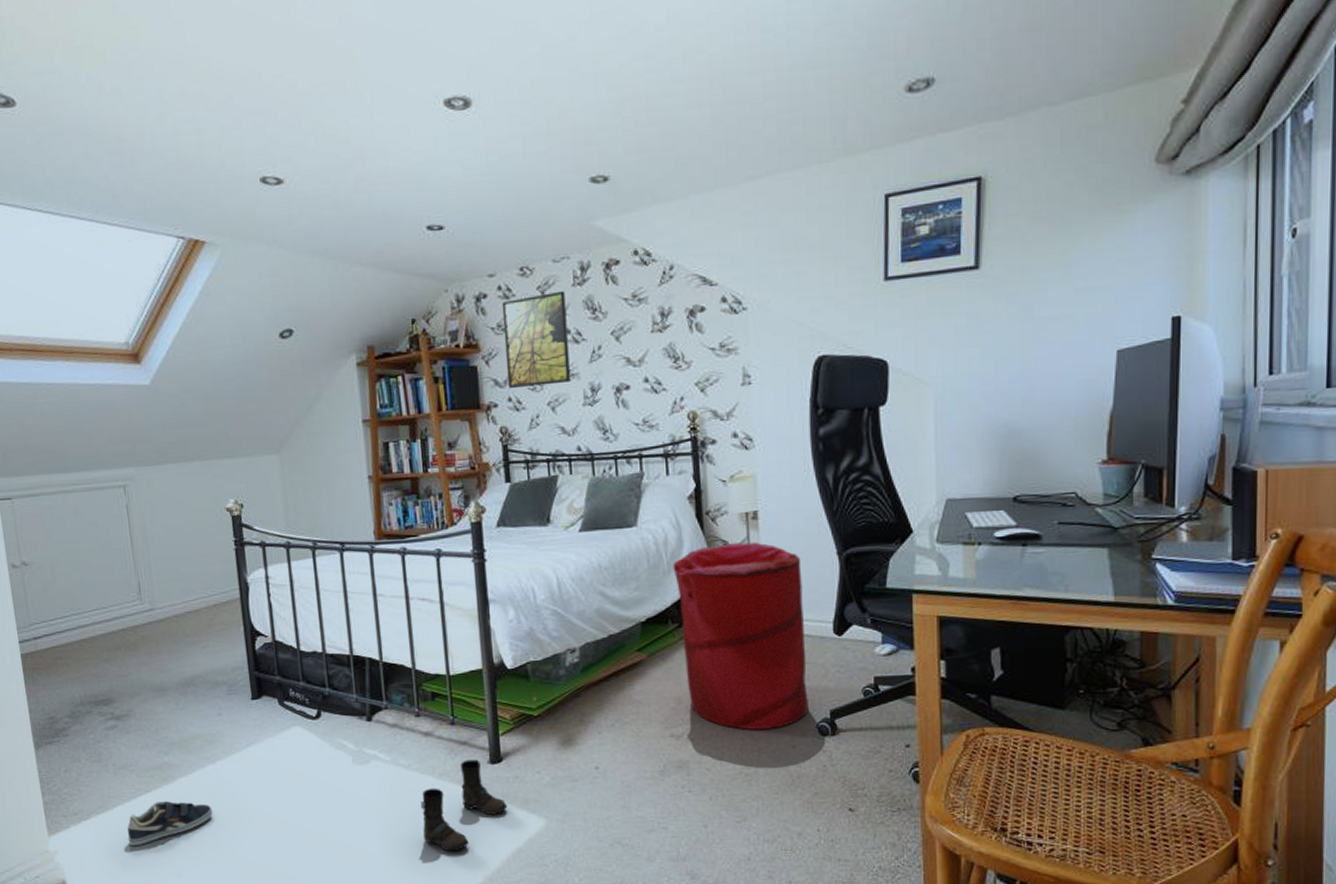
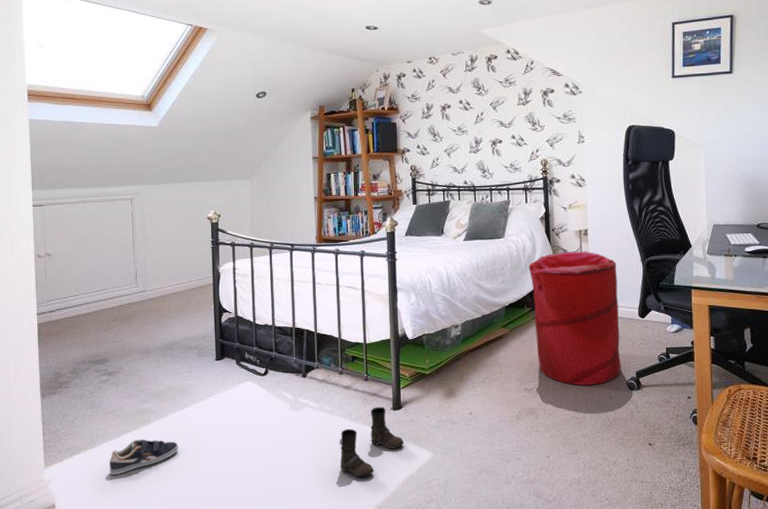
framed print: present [501,290,571,389] -> none [415,74,461,140]

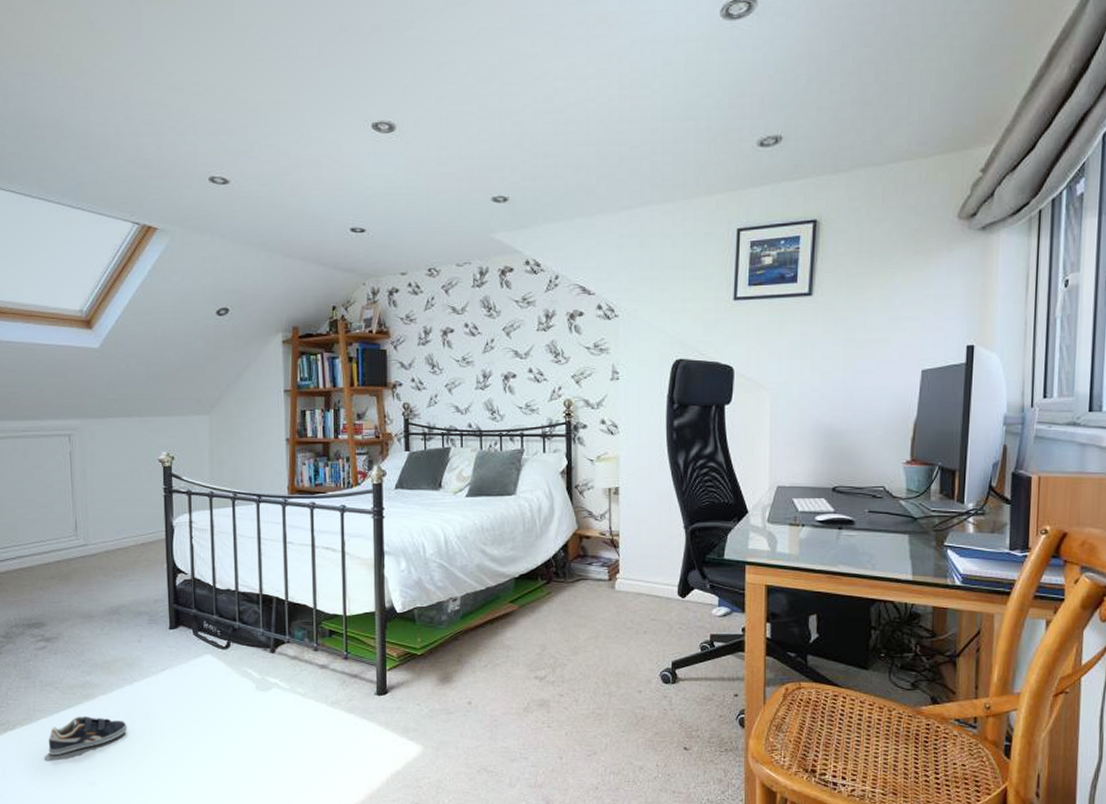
boots: present [339,407,404,478] -> none [313,691,390,772]
laundry hamper: present [528,251,621,385] -> none [544,514,654,676]

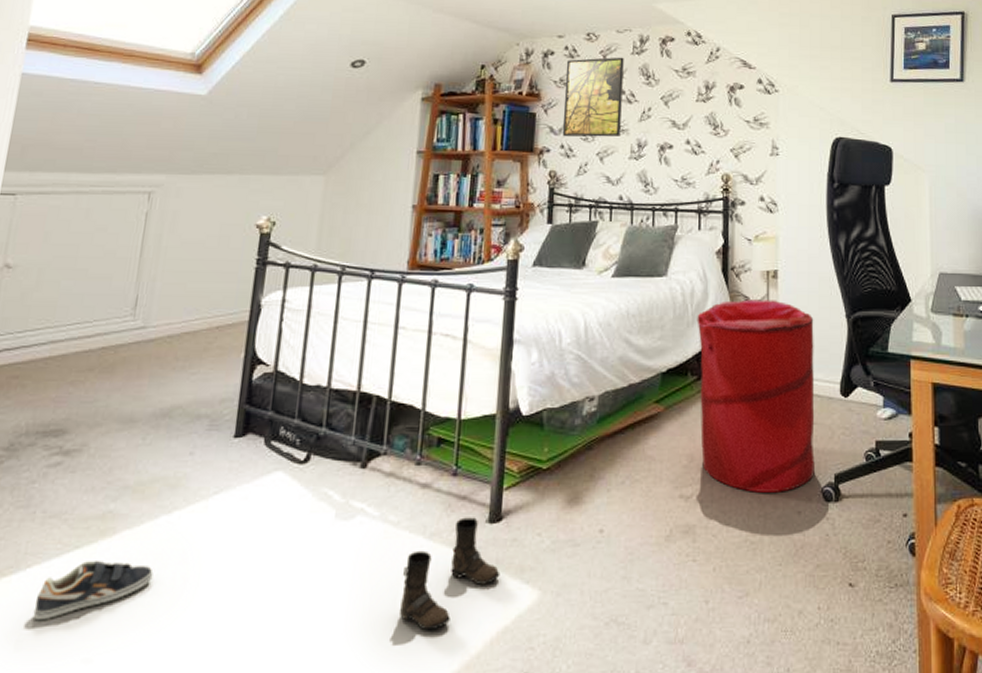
boots: none [313,691,390,772] -> present [399,517,500,631]
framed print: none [411,290,466,371] -> present [562,57,624,137]
laundry hamper: none [544,514,654,676] -> present [697,299,815,492]

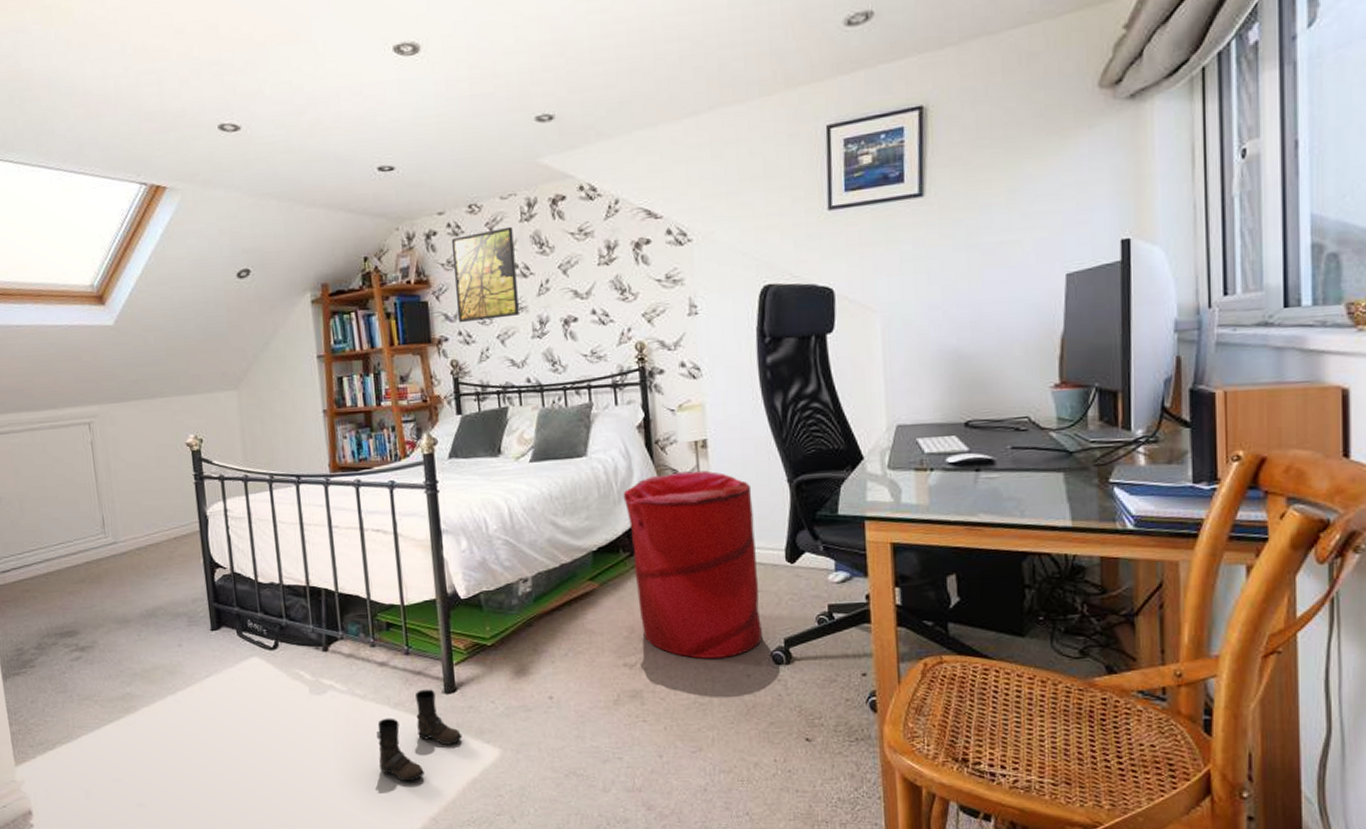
sneaker: present [32,561,154,621] -> none [91,731,174,776]

